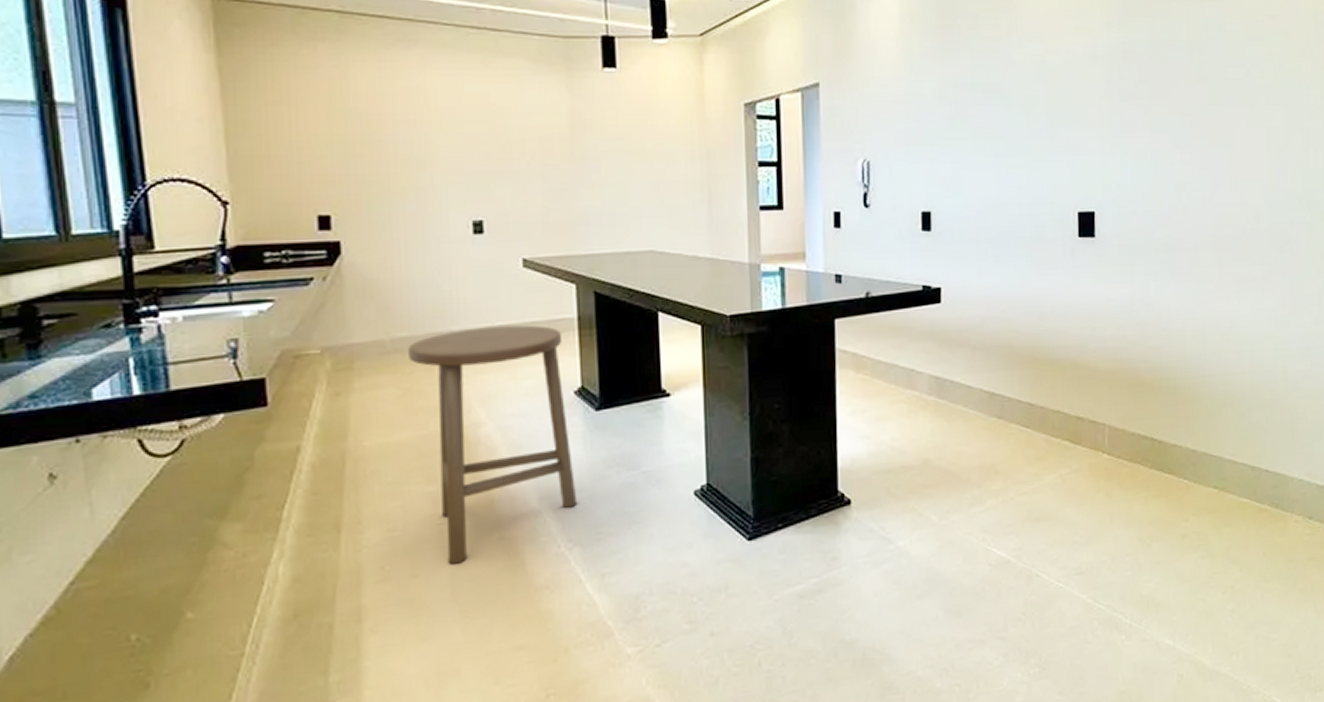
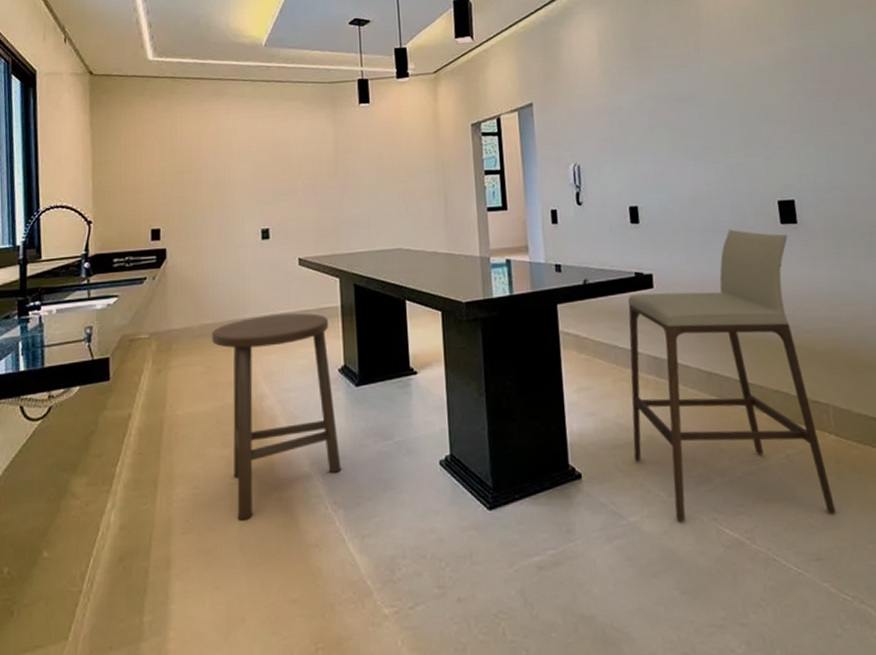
bar stool: none [907,241,1100,545] -> present [628,229,836,523]

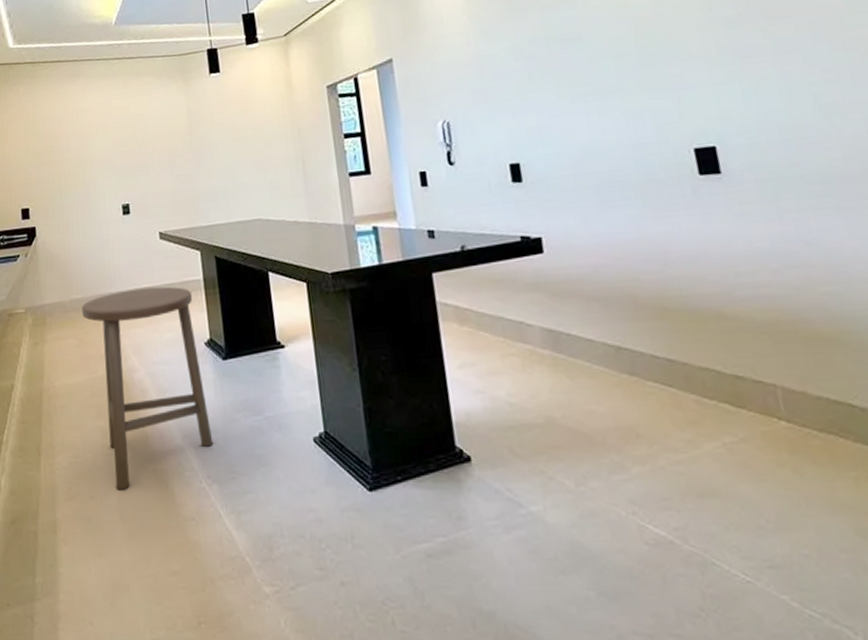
bar stool: present [628,229,836,523] -> none [514,183,793,516]

